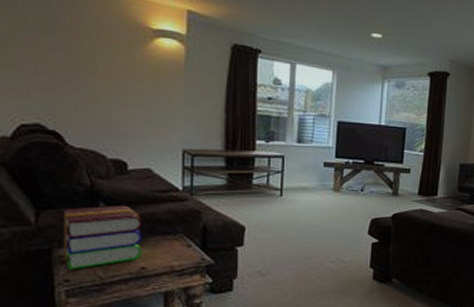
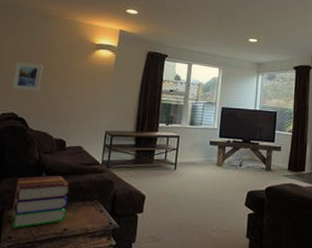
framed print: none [27,50,74,95] -> present [11,62,43,92]

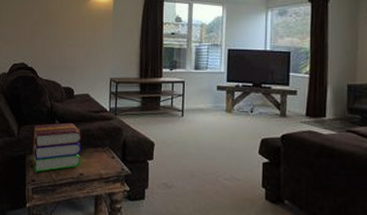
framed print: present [11,62,43,92] -> none [19,12,45,41]

